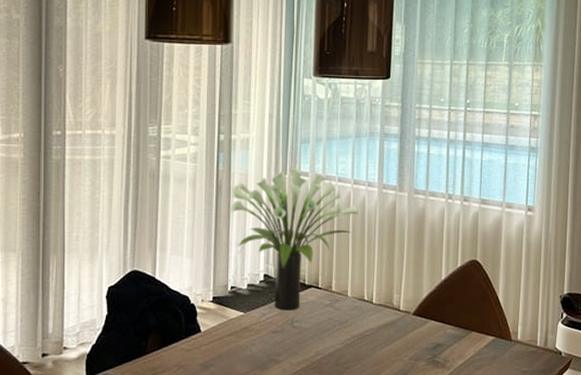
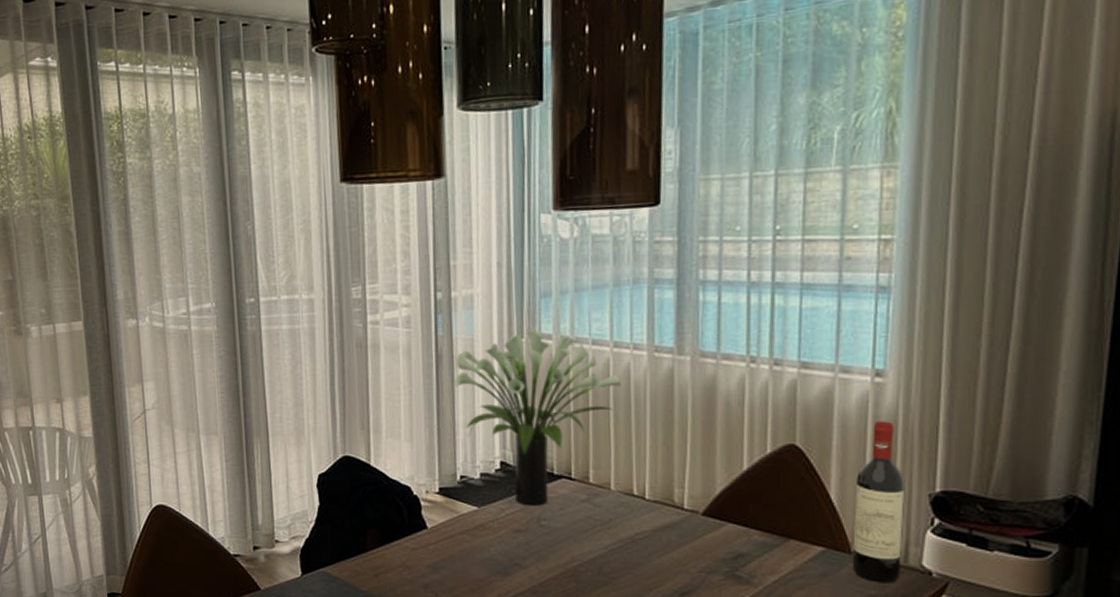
wine bottle: none [512,243,546,362] -> present [852,421,906,583]

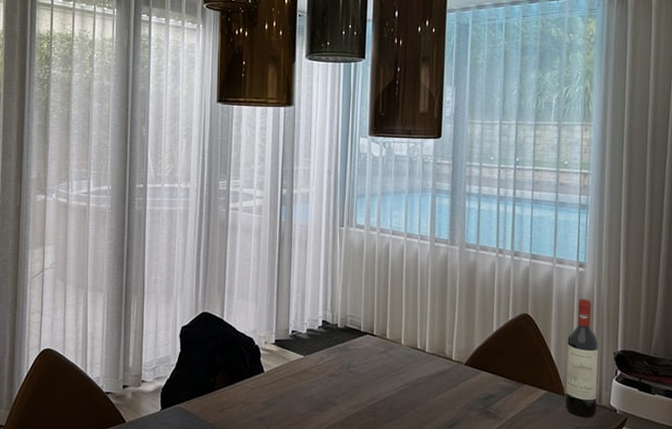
flower arrangement: present [453,328,621,506] -> none [291,220,411,356]

